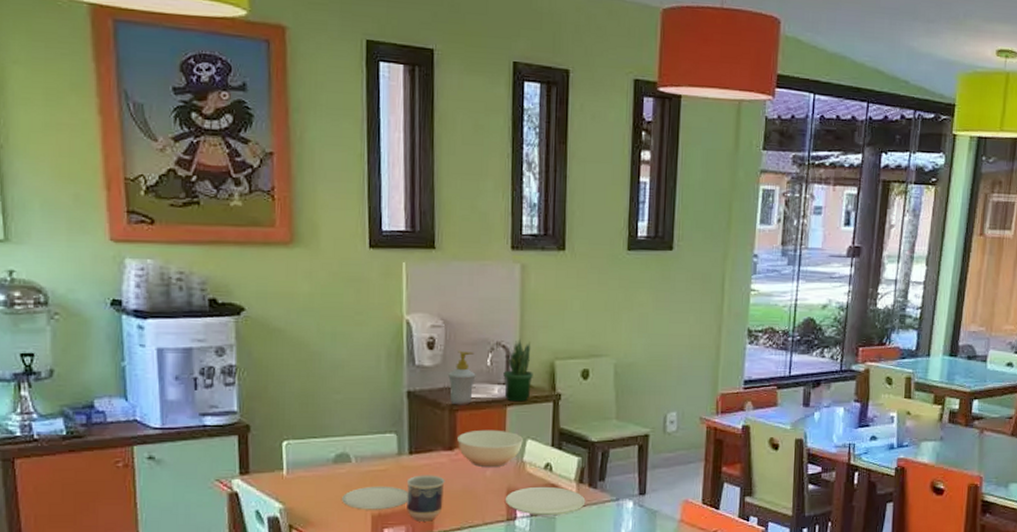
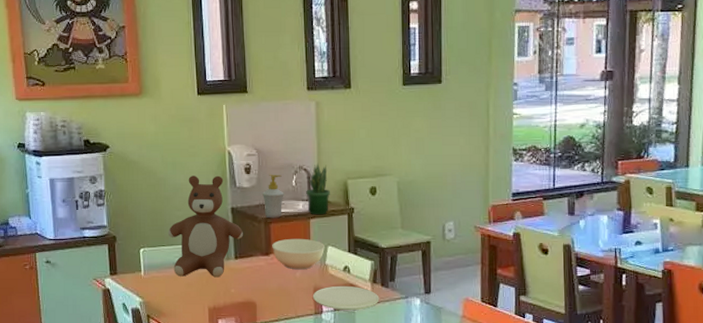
teddy bear: none [321,350,422,478] -> present [168,175,244,278]
plate: present [342,486,409,510] -> none [186,284,236,304]
cup: present [406,475,445,522] -> none [234,275,264,314]

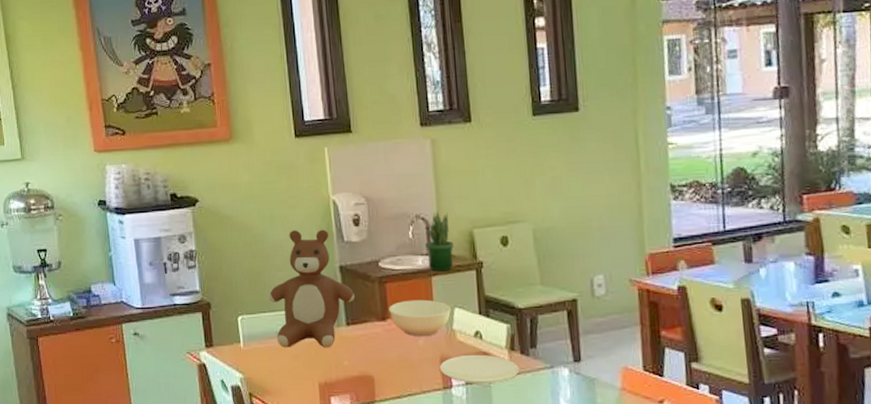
soap bottle: present [263,174,284,219] -> none [375,225,400,277]

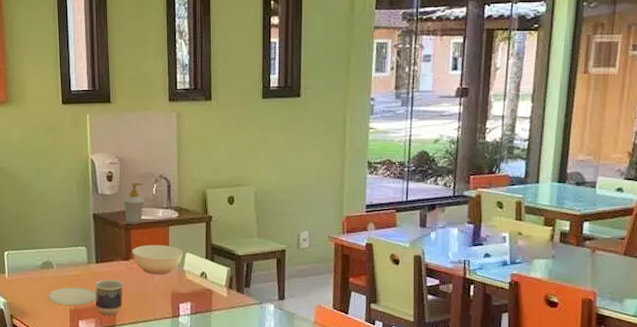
teddy bear: present [268,229,355,348] -> none [31,182,105,281]
plate: none [292,356,350,379] -> present [48,287,96,306]
cup: none [346,345,382,390] -> present [94,279,124,316]
soap bottle: none [375,225,400,277] -> present [124,182,145,225]
planter: present [425,210,454,272] -> none [166,172,189,223]
plate: present [439,354,520,383] -> none [170,290,235,314]

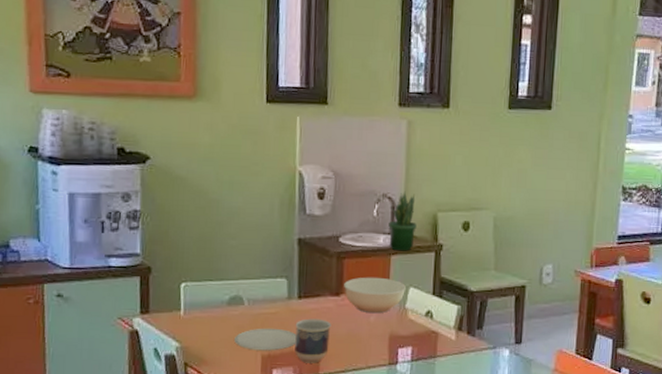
soap bottle: present [124,182,145,225] -> none [337,201,363,253]
planter: none [166,172,189,223] -> present [388,191,417,251]

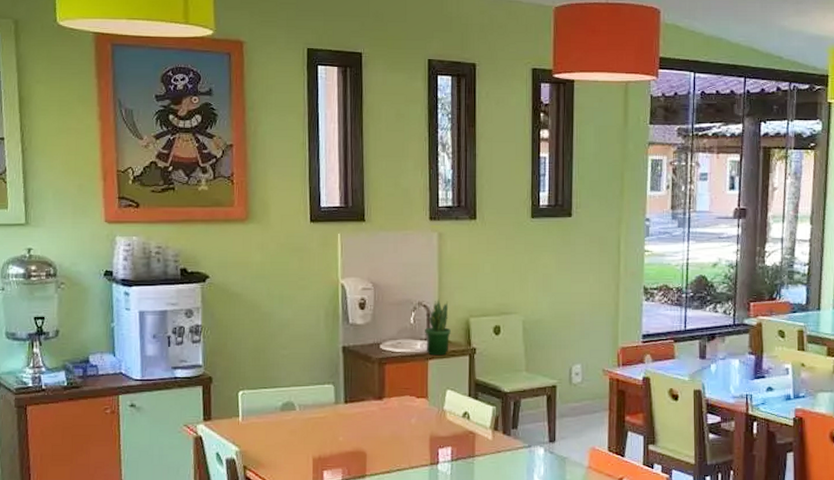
plate: present [234,328,297,351] -> none [288,431,344,453]
cup: present [295,318,332,363] -> none [342,422,376,465]
bowl: present [344,277,407,313] -> none [386,381,444,415]

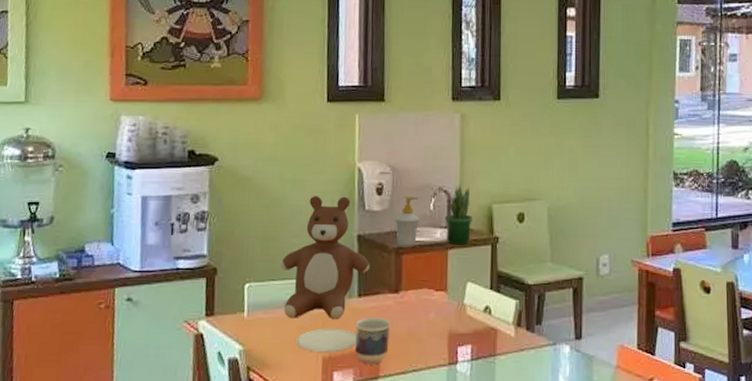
teddy bear: none [271,311,355,424] -> present [280,196,370,320]
plate: none [288,431,344,453] -> present [296,328,357,352]
cup: none [342,422,376,465] -> present [355,317,391,365]
soap bottle: none [377,310,401,359] -> present [395,196,420,249]

